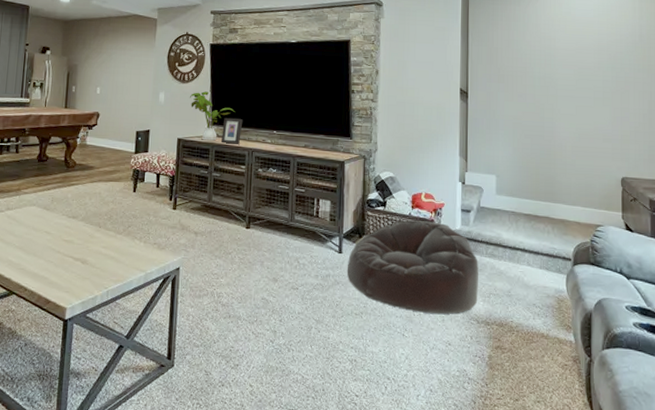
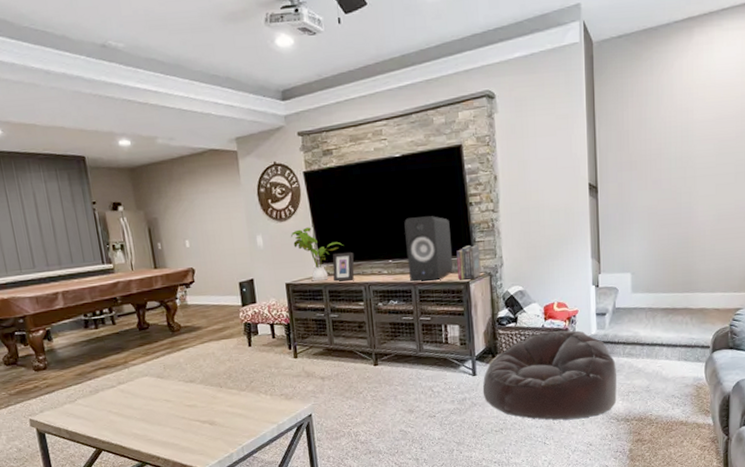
speaker: none [290,96,332,156] -> present [404,216,454,282]
books: none [335,128,357,159] -> present [456,245,481,280]

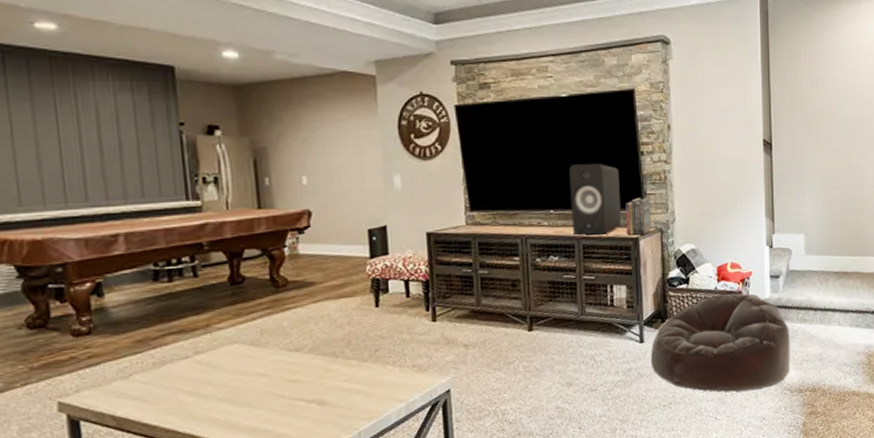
house plant: present [290,227,343,282] -> none [435,168,498,233]
picture frame: present [332,251,355,282] -> none [484,199,510,233]

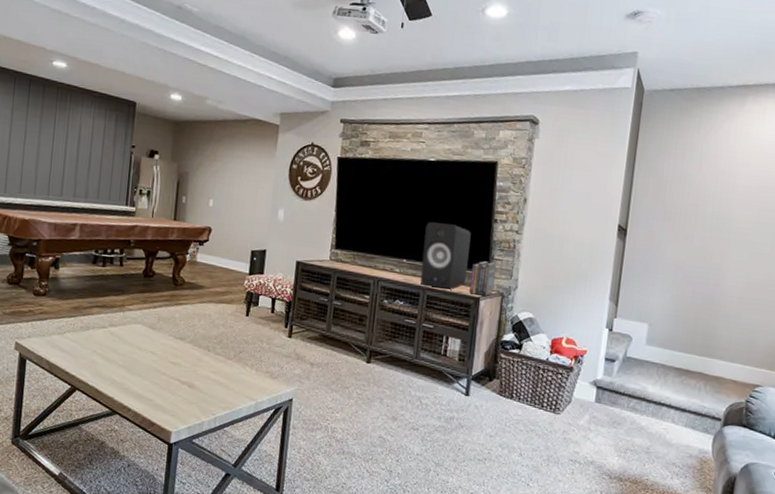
beanbag: present [650,293,790,392] -> none [472,365,618,468]

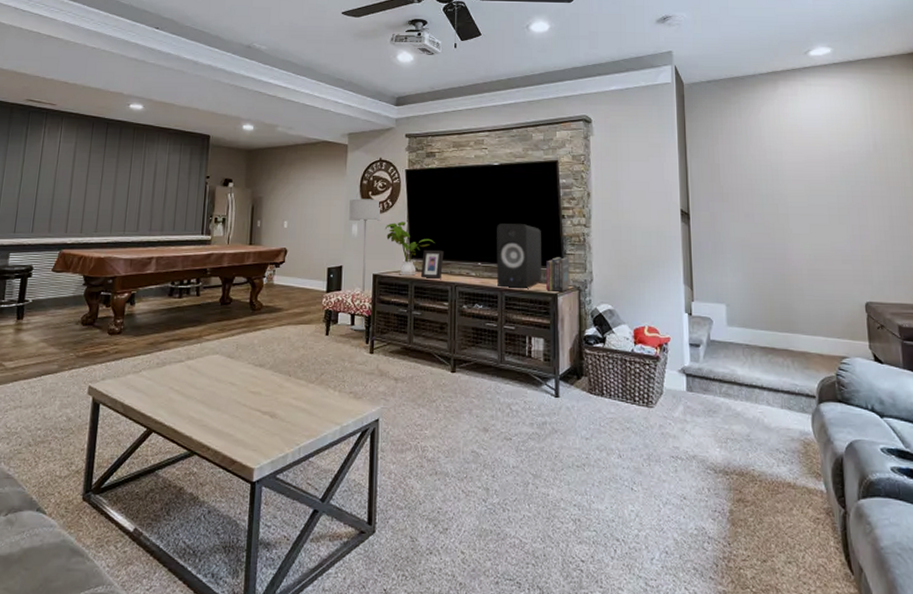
floor lamp: none [269,182,310,316] -> present [349,198,382,331]
house plant: none [311,210,361,267] -> present [384,221,435,277]
picture frame: none [343,241,370,272] -> present [420,249,444,279]

